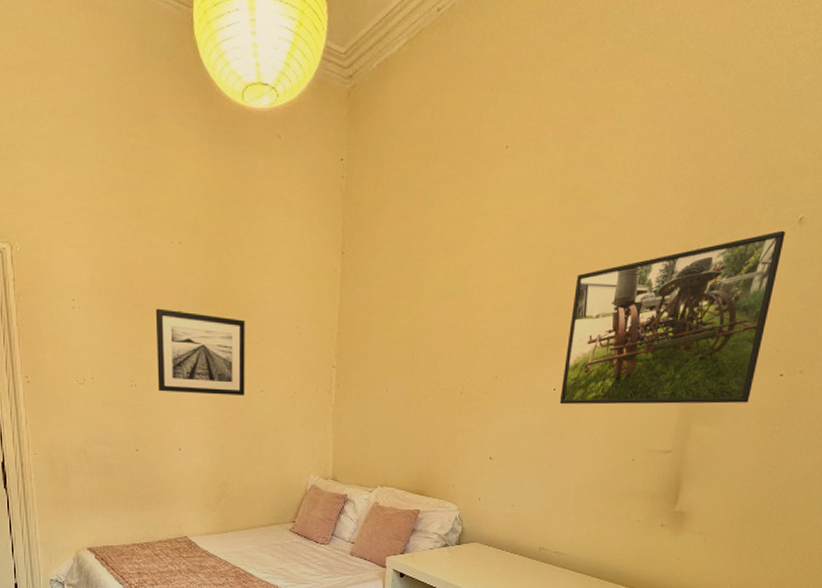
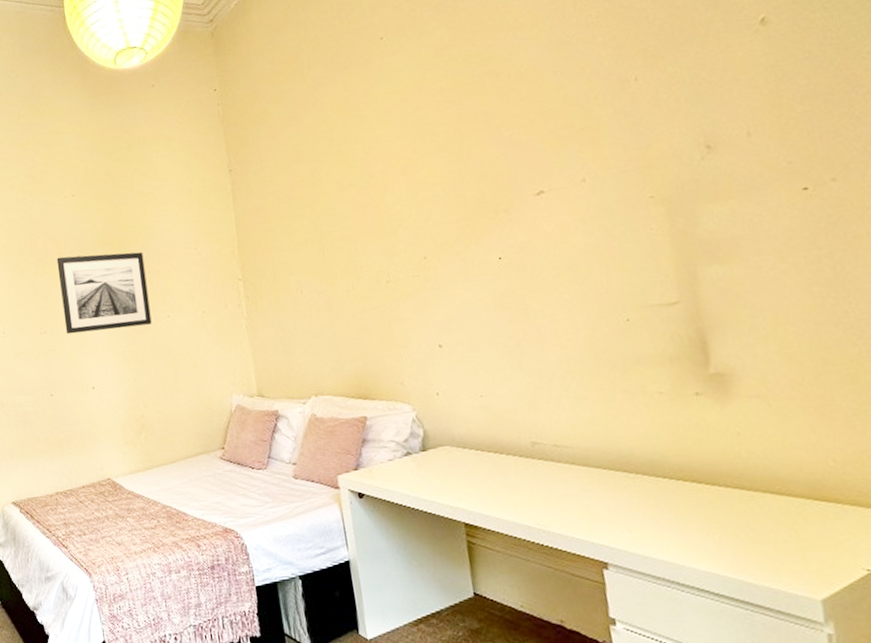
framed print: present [559,230,785,405] -> none [494,36,770,273]

